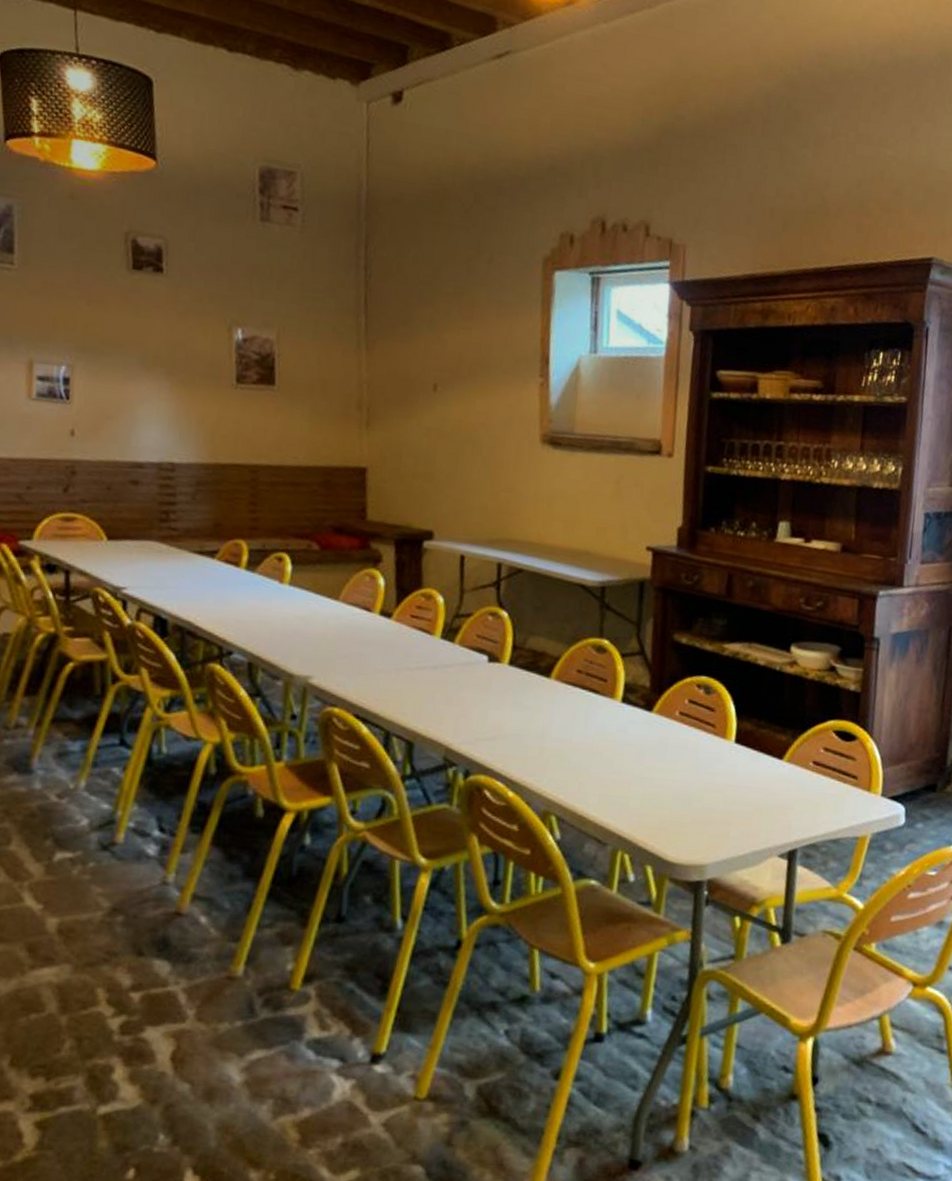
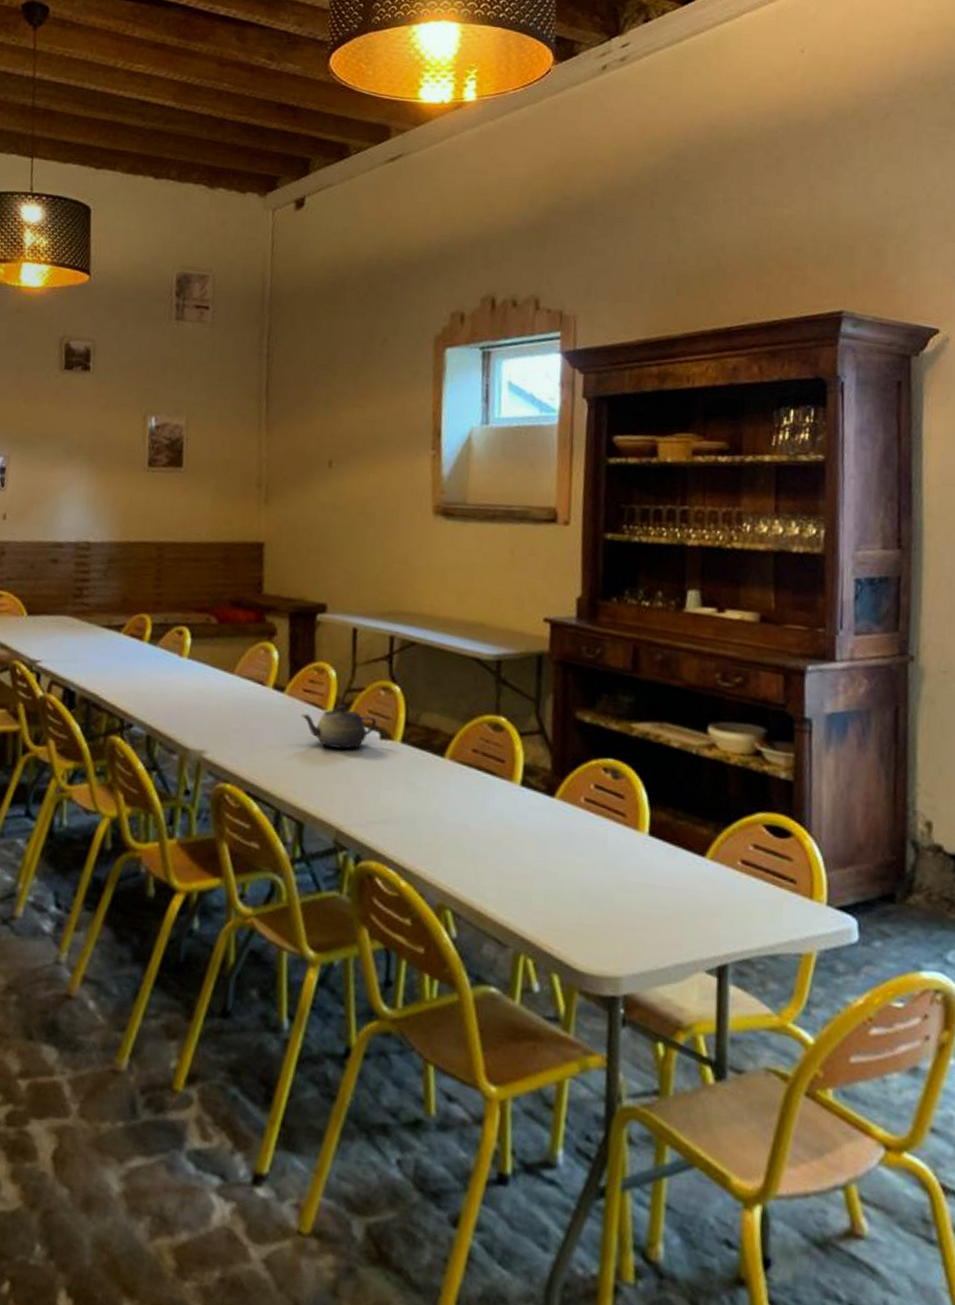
teapot: none [409,629,485,673] -> present [301,704,377,750]

